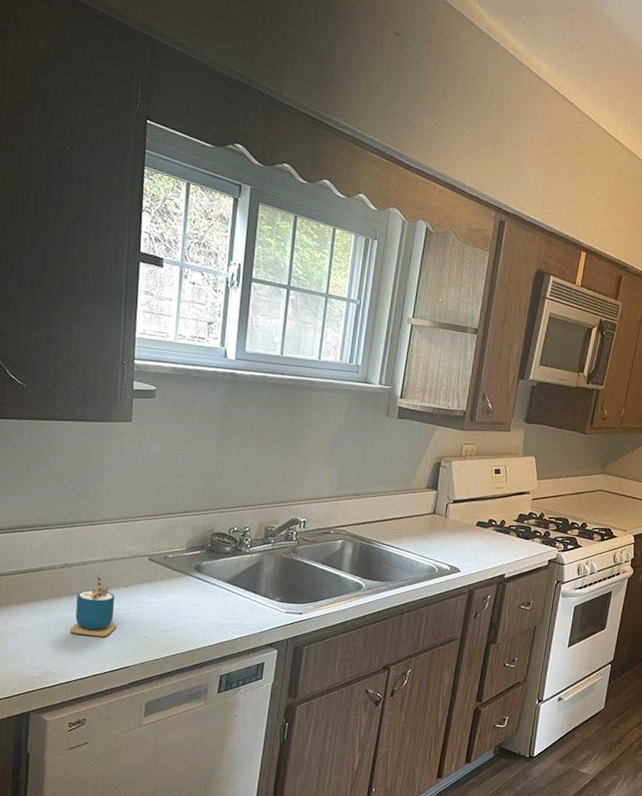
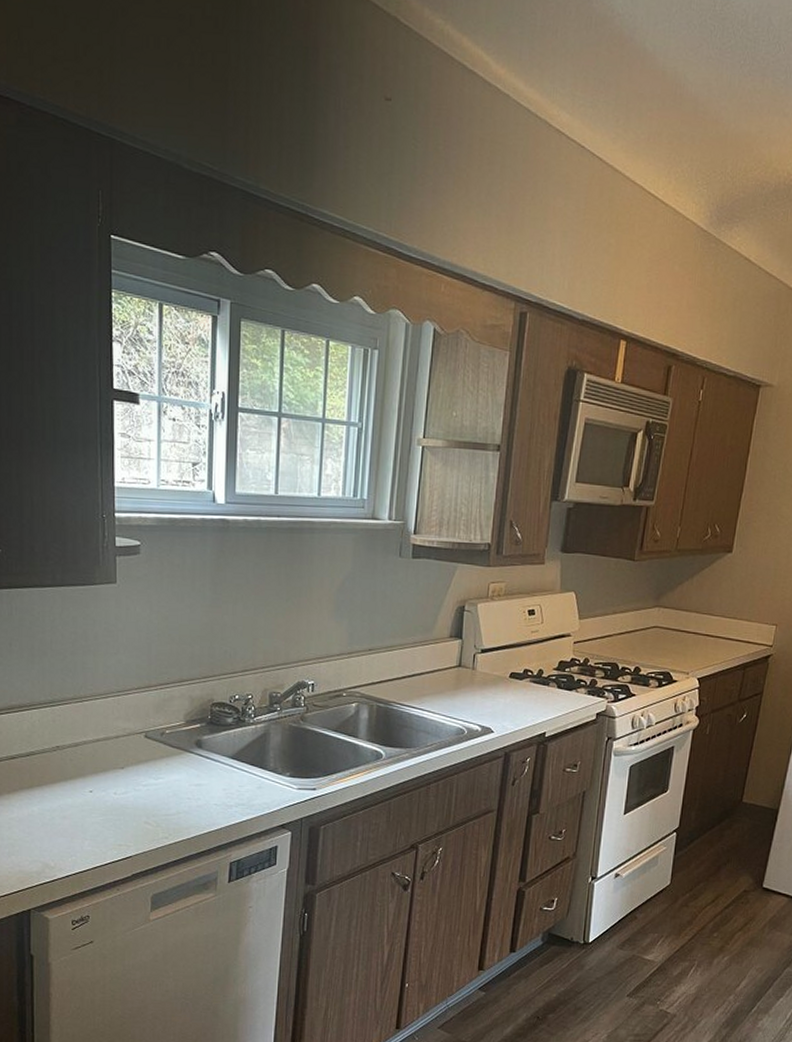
cup: present [69,575,117,637] -> none [66,757,115,825]

